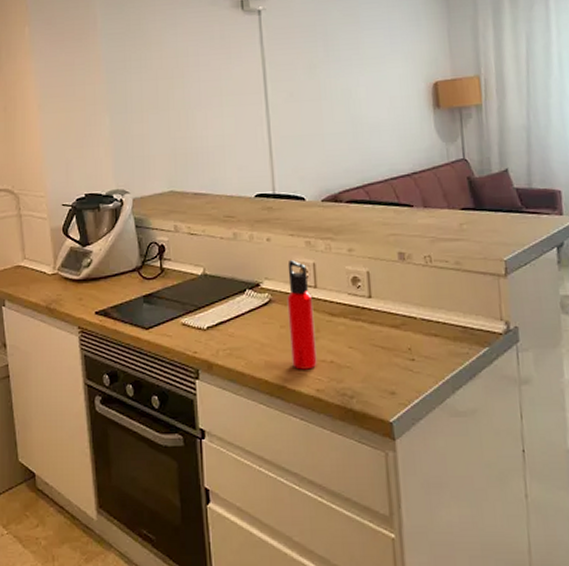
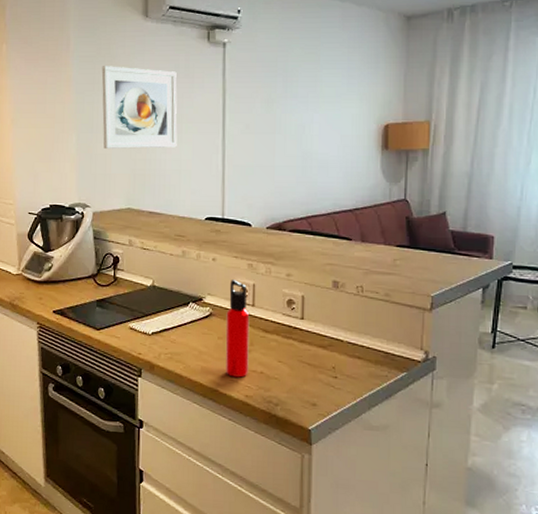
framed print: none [132,41,218,130] -> present [101,66,177,150]

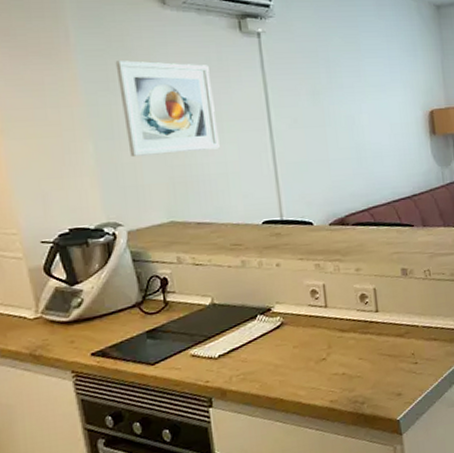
water bottle: present [225,279,250,378] -> none [298,282,330,385]

